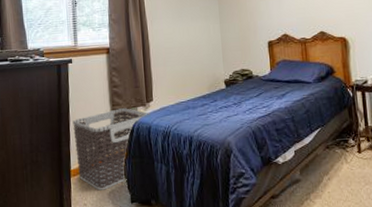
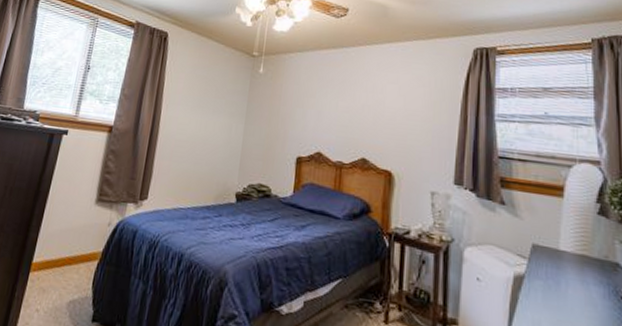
clothes hamper: present [73,108,149,191] -> none [39,200,140,298]

